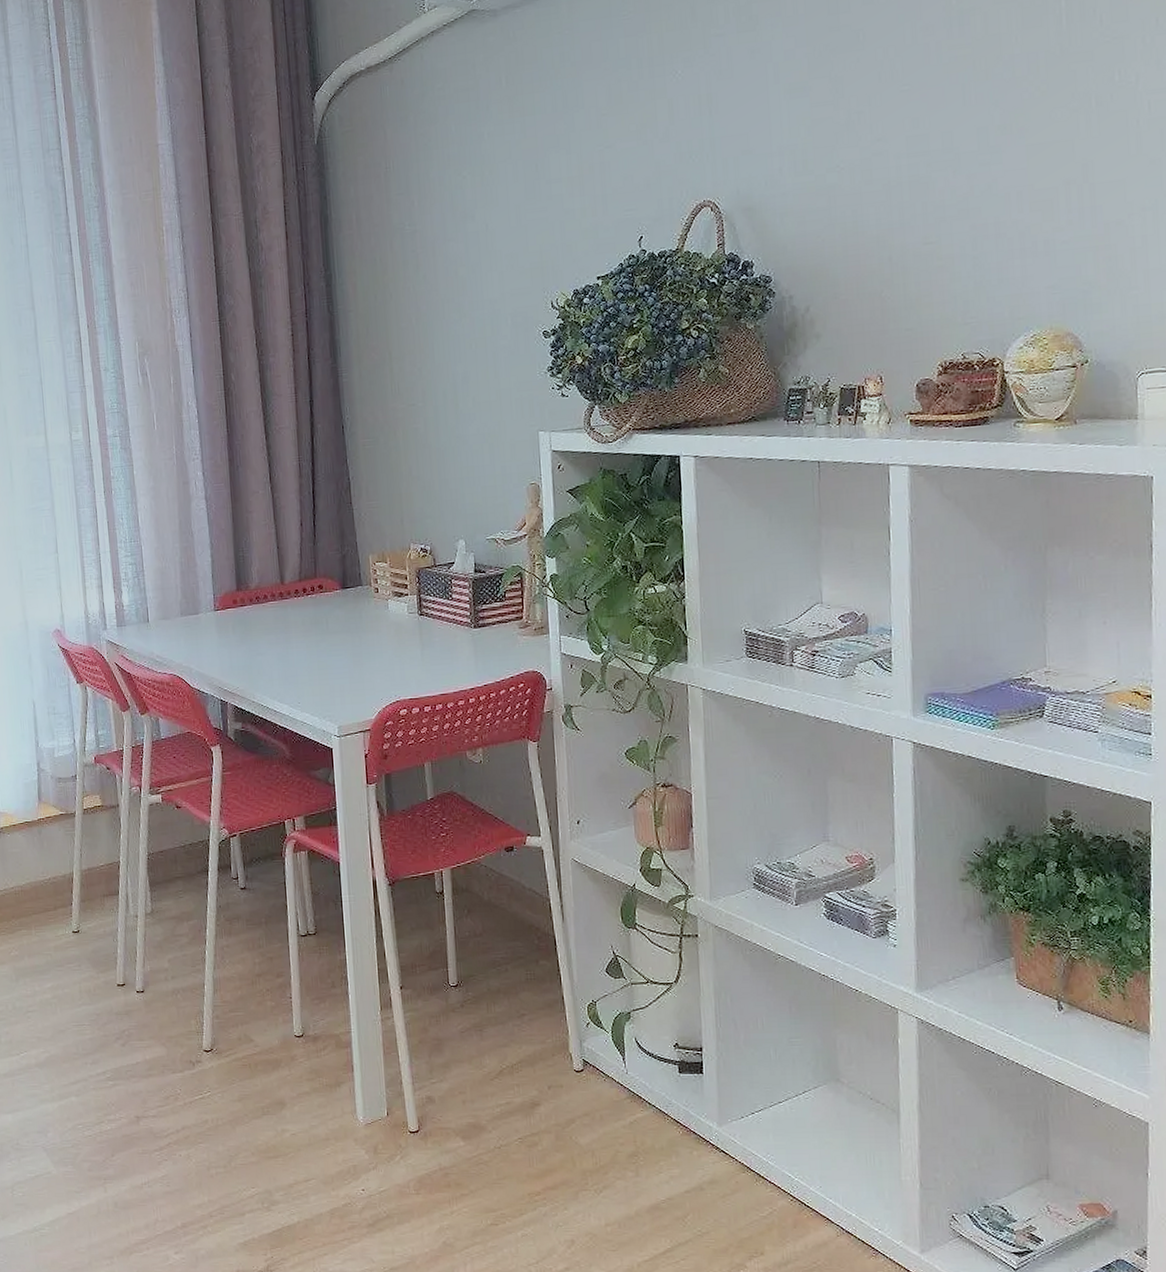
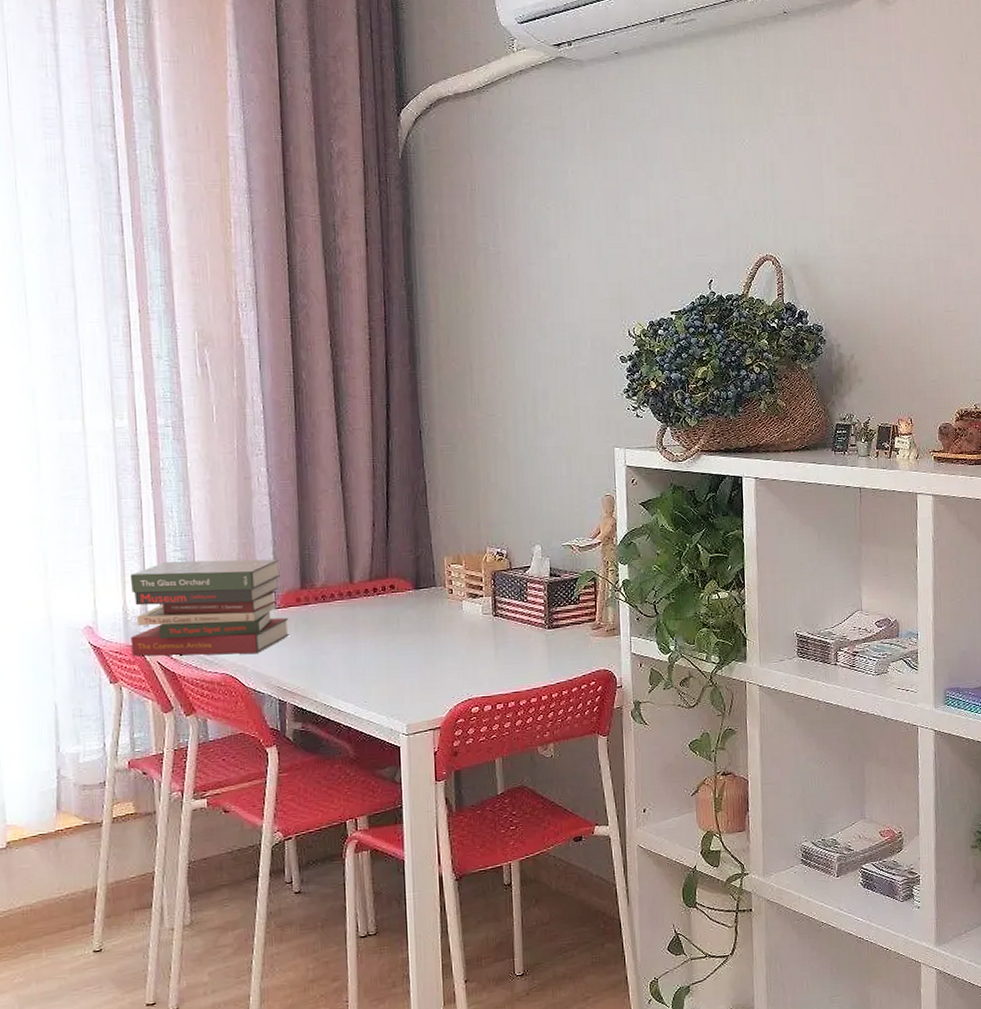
books: none [89,561,229,658] -> present [129,559,290,657]

